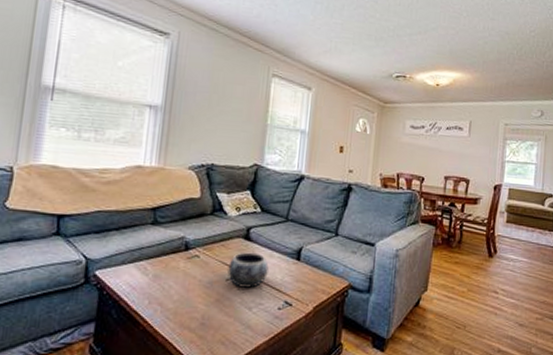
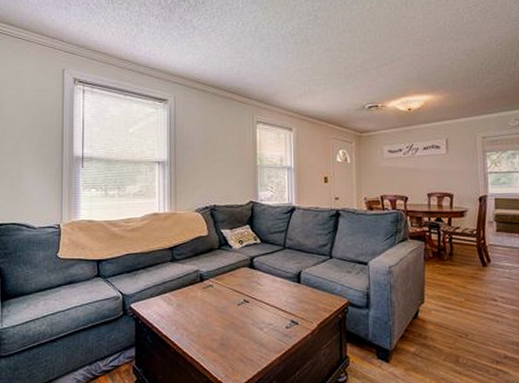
decorative bowl: present [227,252,269,288] -> none [238,279,273,311]

